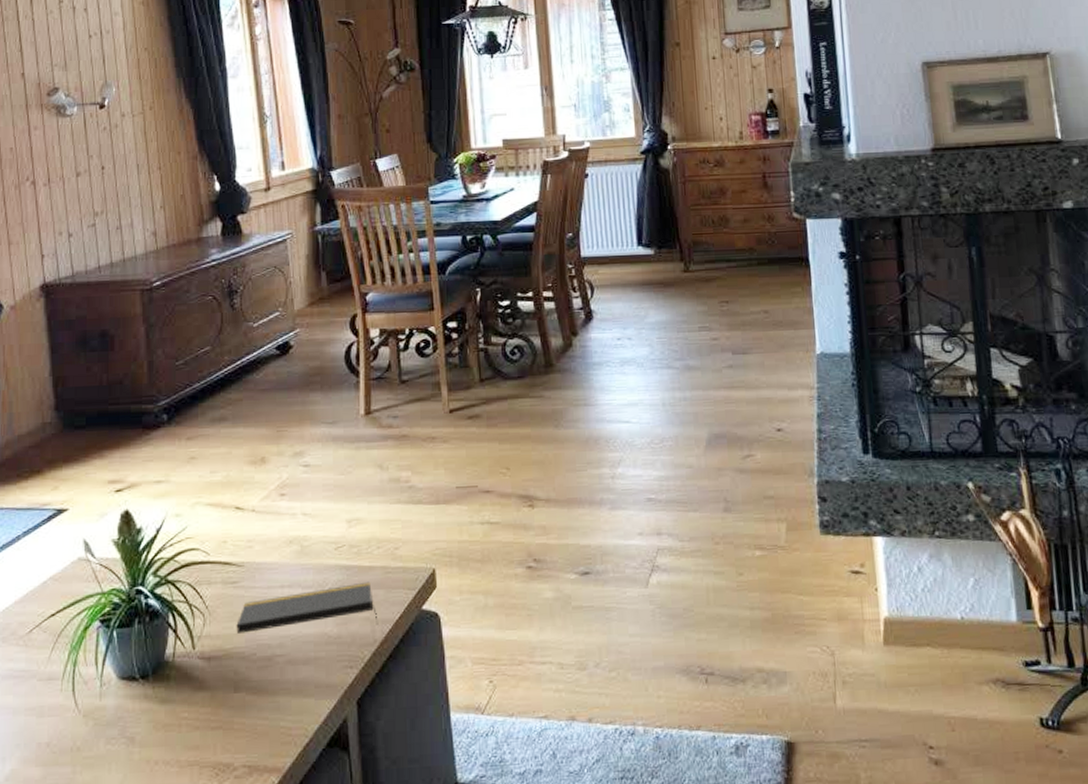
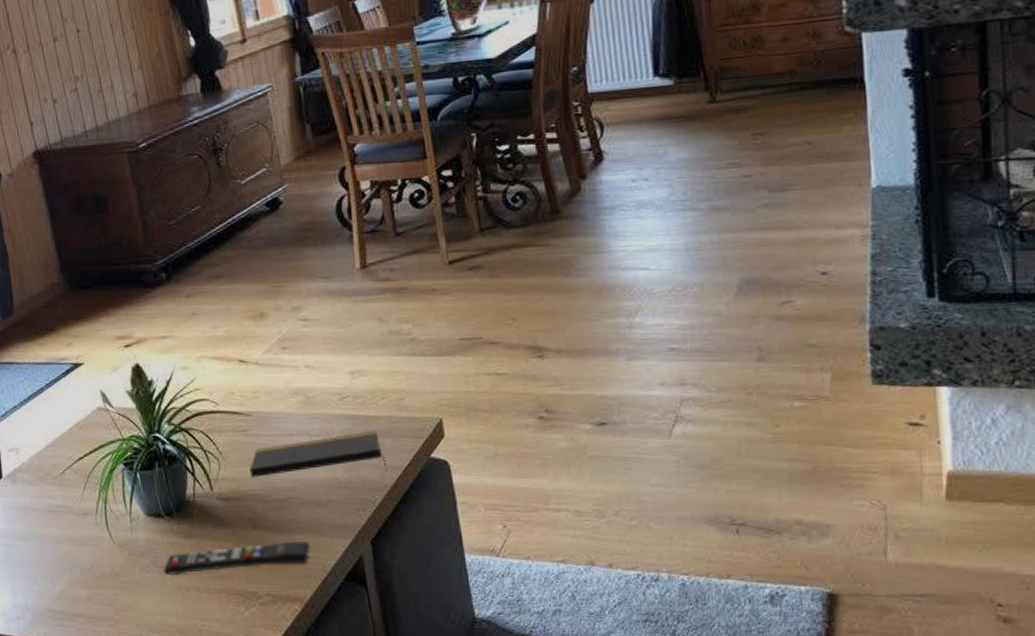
remote control: none [131,704,295,748] -> present [163,541,311,576]

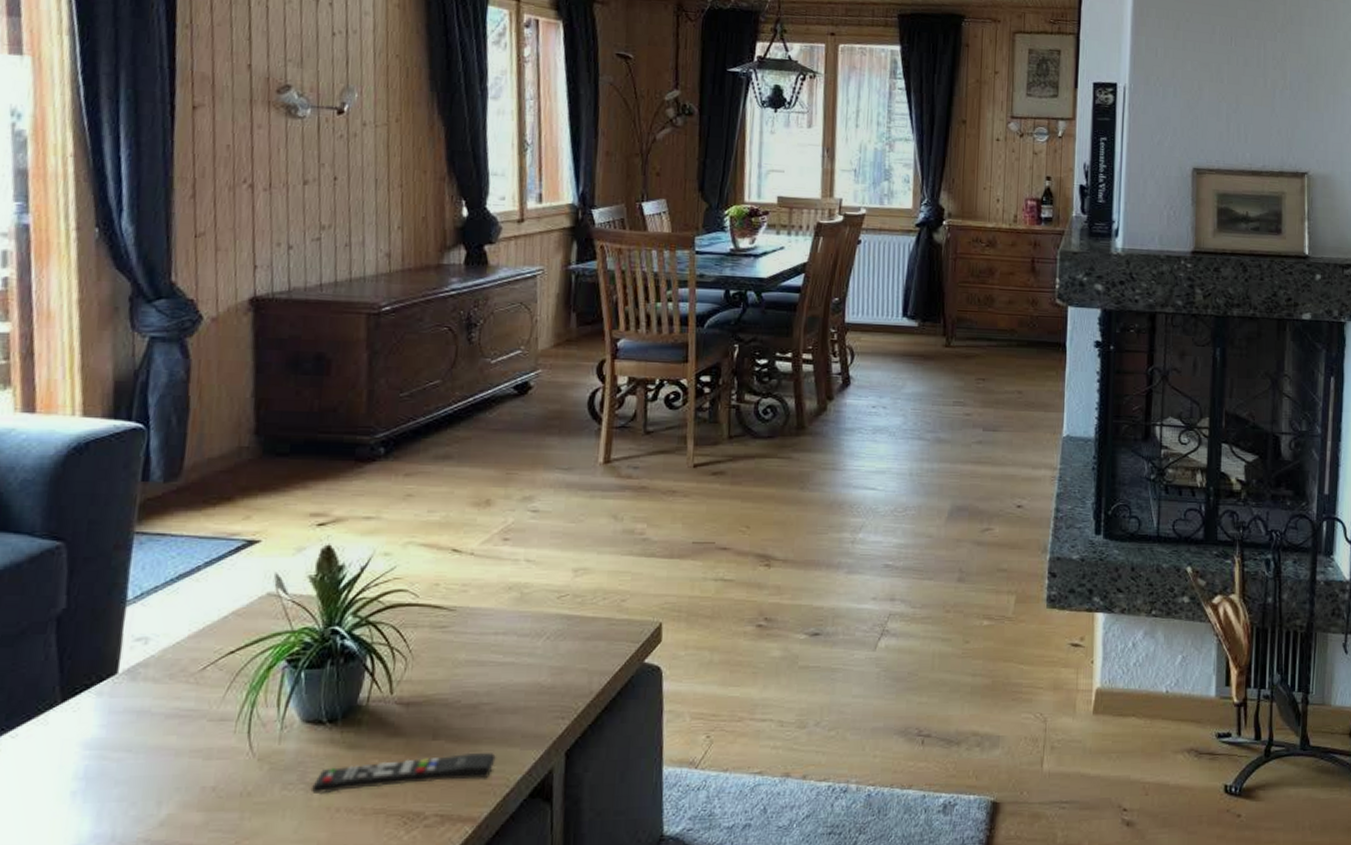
notepad: present [250,430,388,477] -> none [441,632,597,679]

